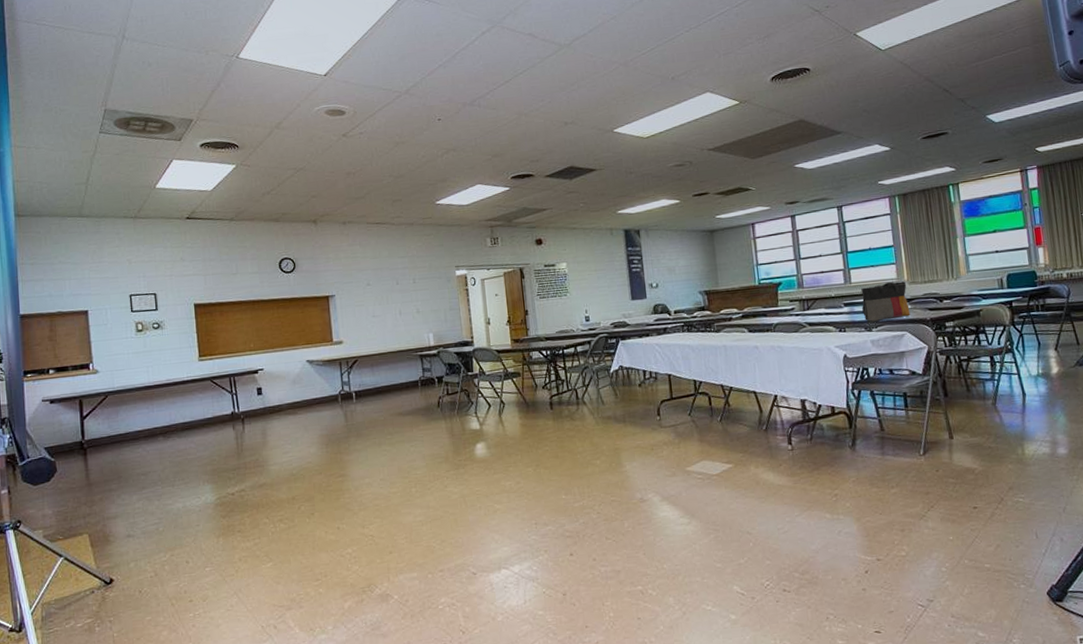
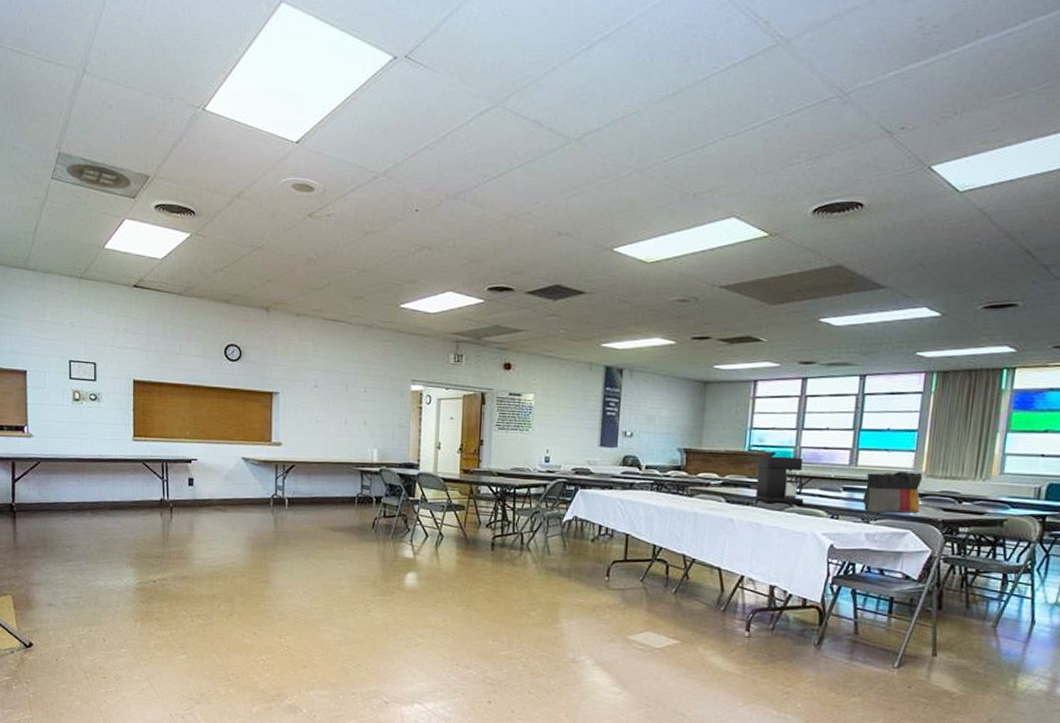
coffee maker: none [768,283,814,328] -> present [755,455,804,506]

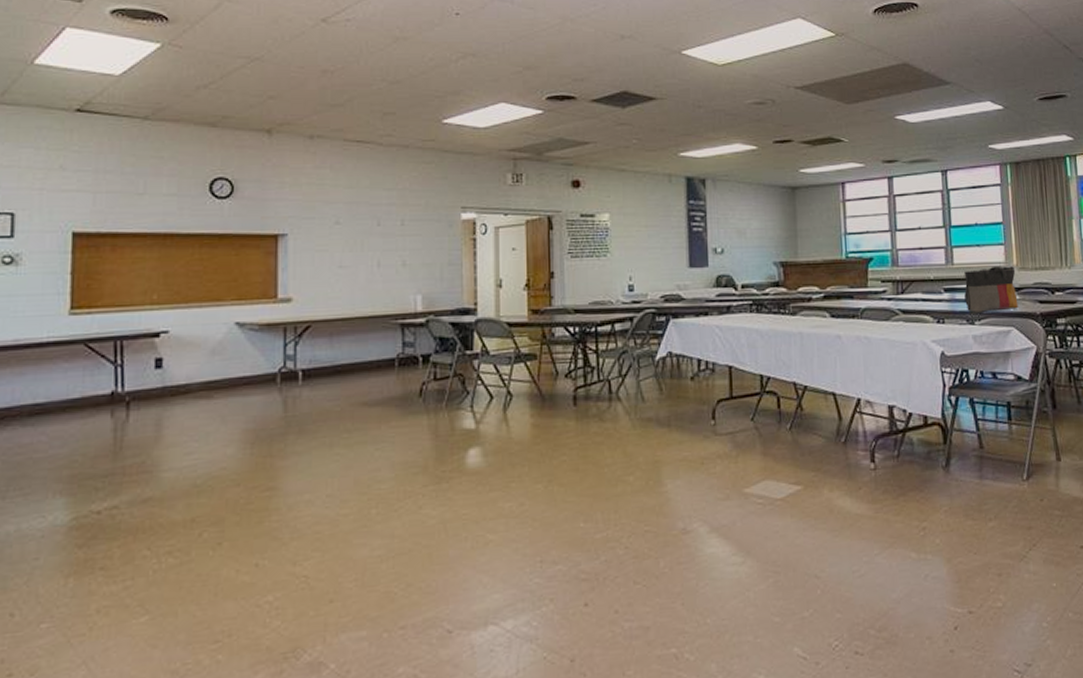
coffee maker: present [755,455,804,506] -> none [857,260,909,314]

